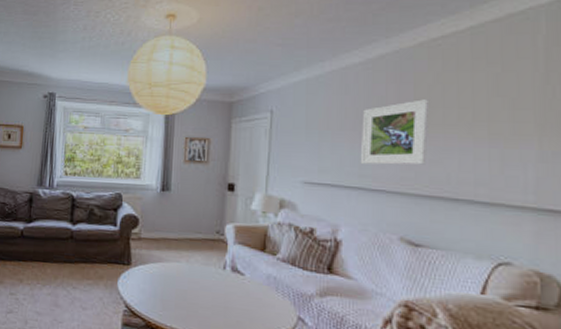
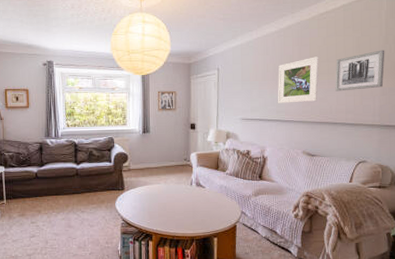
wall art: none [456,93,545,152] -> present [335,50,385,92]

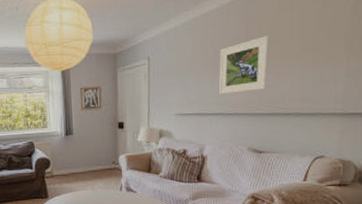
wall art: present [335,50,385,92] -> none [288,22,352,76]

